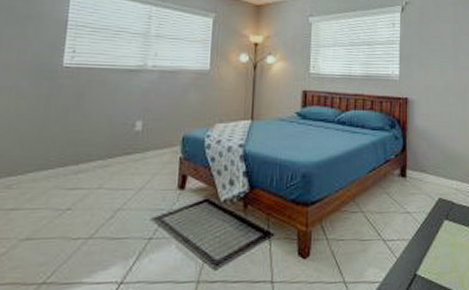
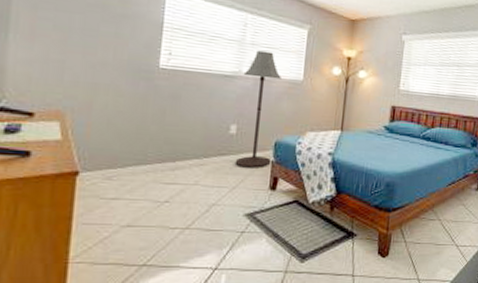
floor lamp: none [140,42,187,167] -> present [234,50,281,168]

